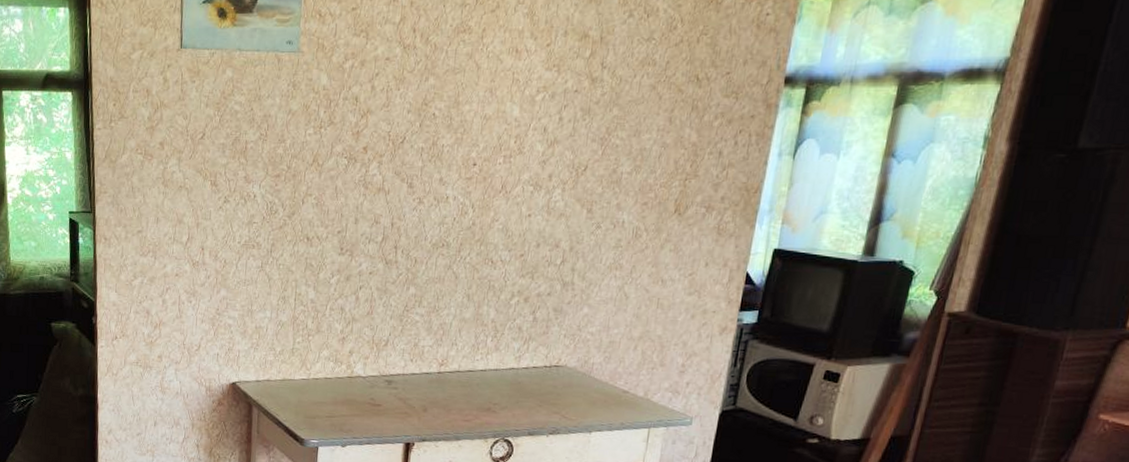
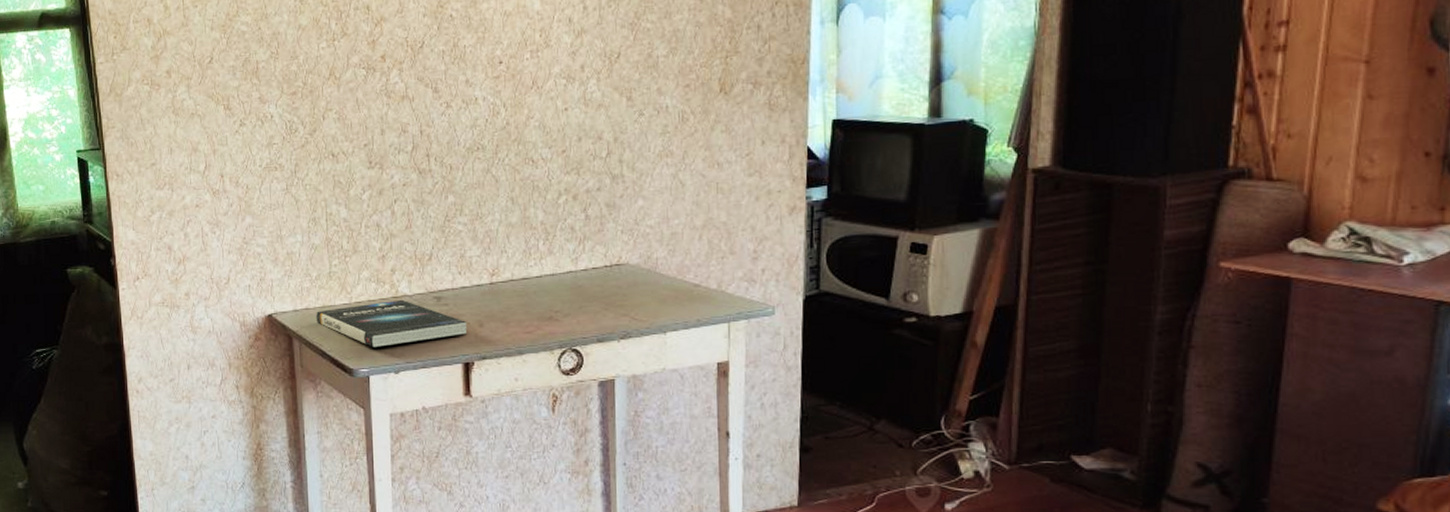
book: none [276,379,412,422] -> present [316,299,466,348]

